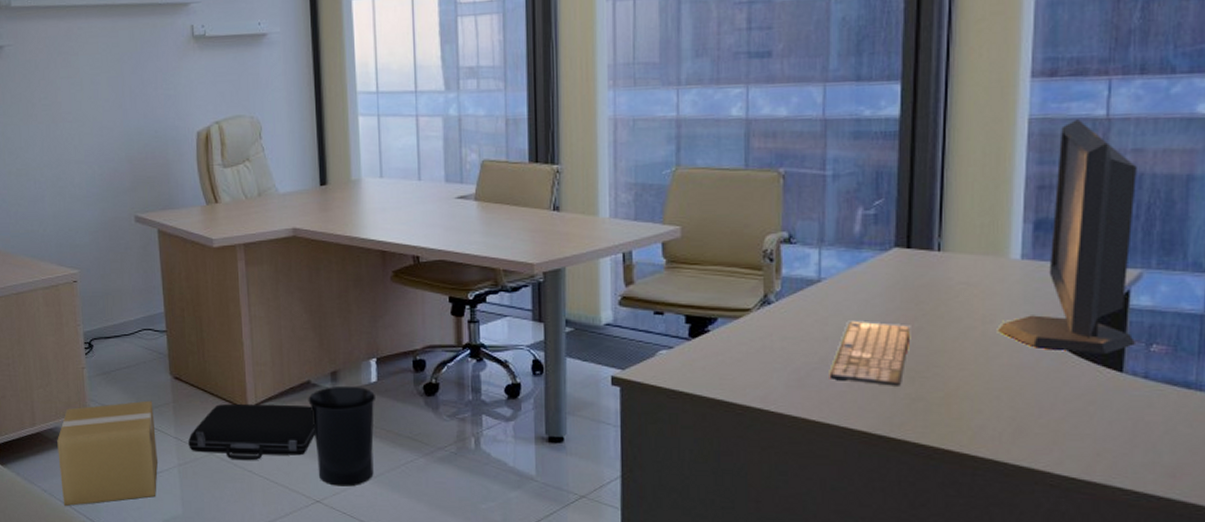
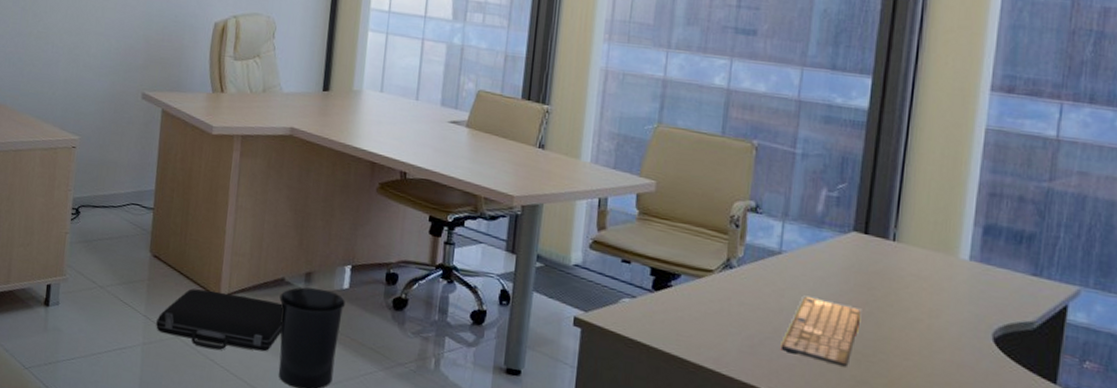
cardboard box: present [57,400,158,507] -> none [22,270,129,373]
monitor: present [997,119,1137,353] -> none [942,136,1081,364]

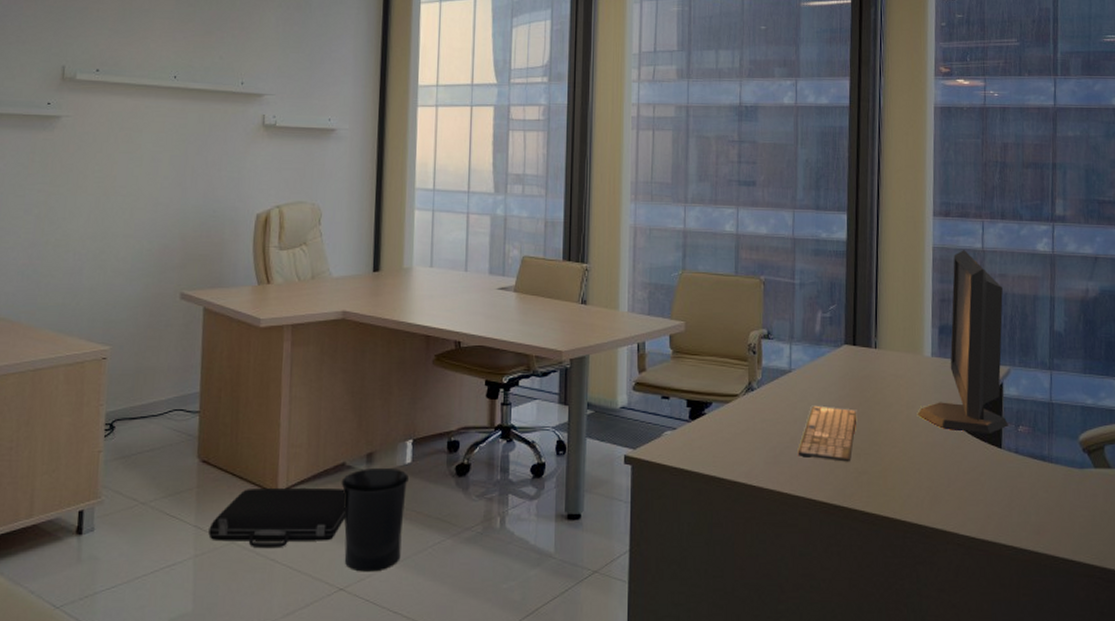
monitor: none [942,136,1081,364] -> present [917,250,1008,433]

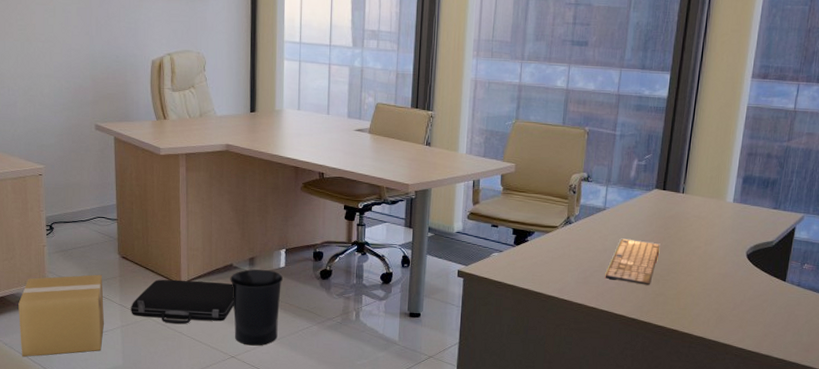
cardboard box: none [52,486,175,610] -> present [18,274,104,358]
monitor: present [917,250,1008,433] -> none [713,110,808,269]

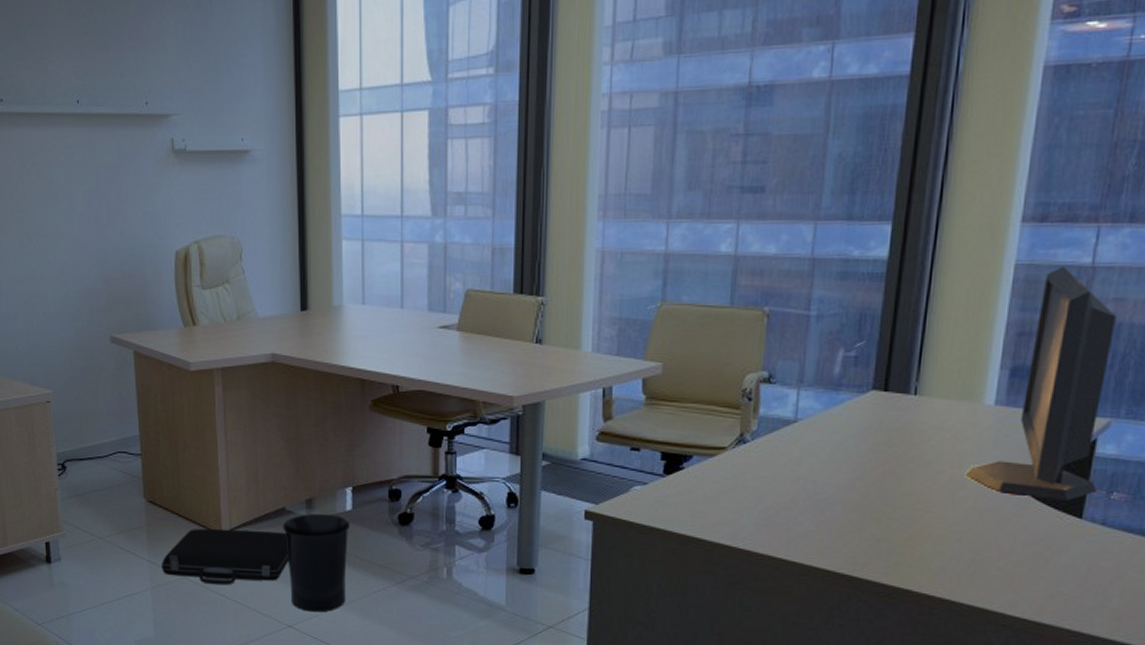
cardboard box: present [18,274,104,358] -> none [29,523,130,626]
keyboard: present [605,238,660,285] -> none [798,461,882,527]
monitor: none [713,110,808,269] -> present [964,266,1116,500]

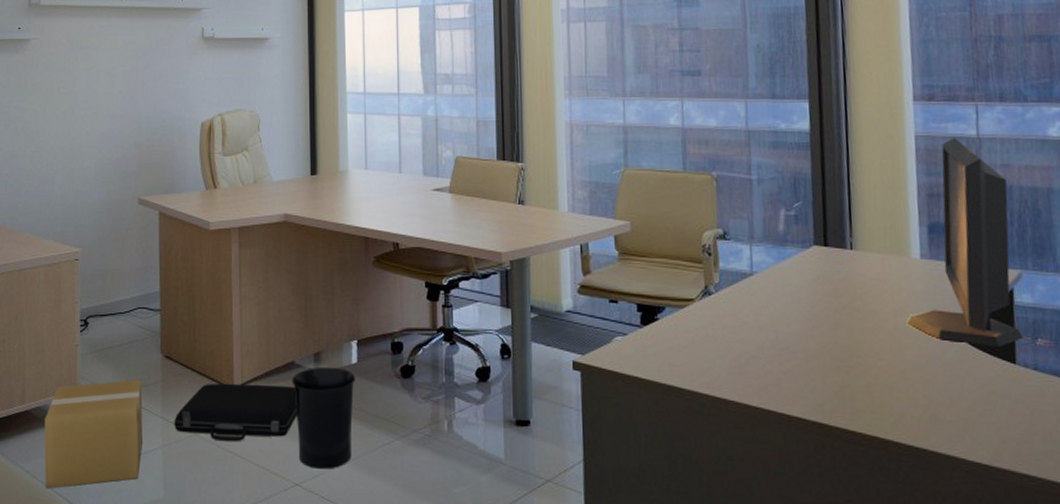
cardboard box: none [29,523,130,626] -> present [44,379,143,489]

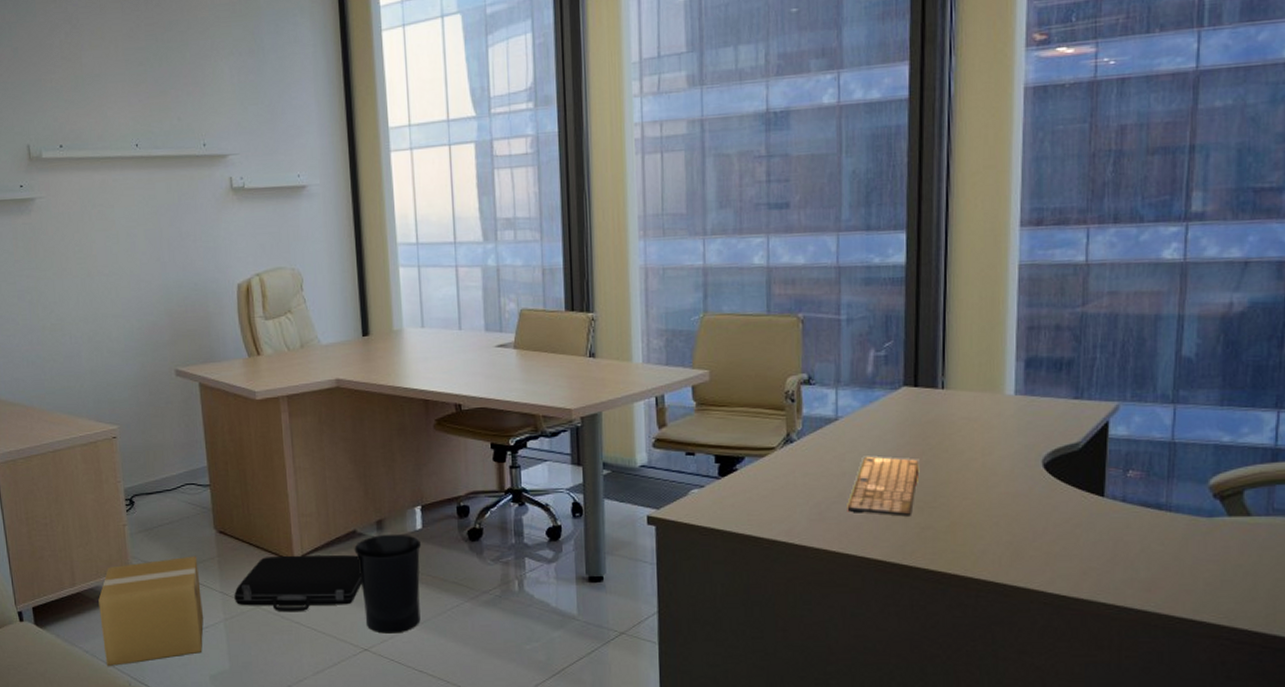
keyboard: none [765,312,834,374] -> present [847,456,920,517]
monitor: present [906,138,1023,346] -> none [995,265,1114,480]

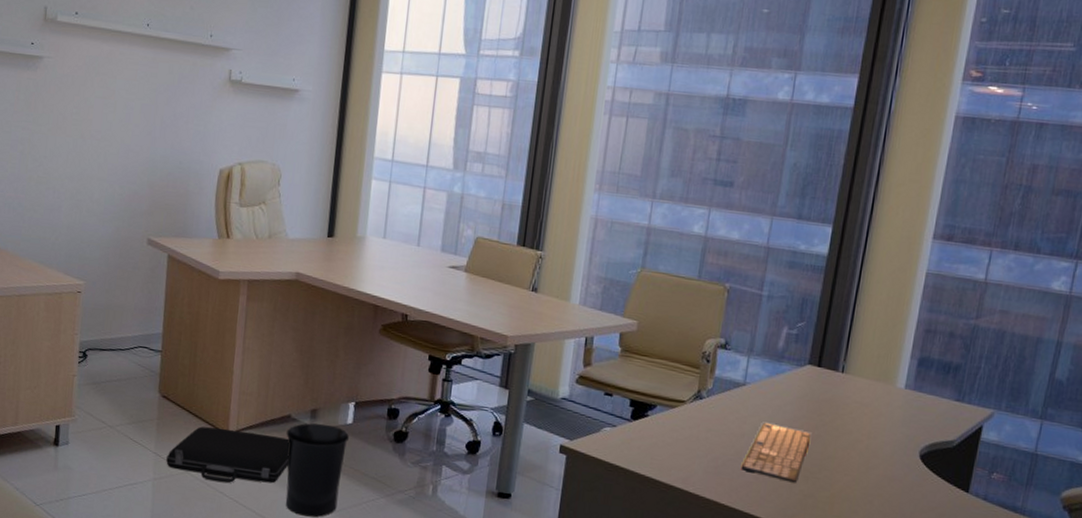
cardboard box: present [98,556,204,667] -> none [33,412,138,507]

